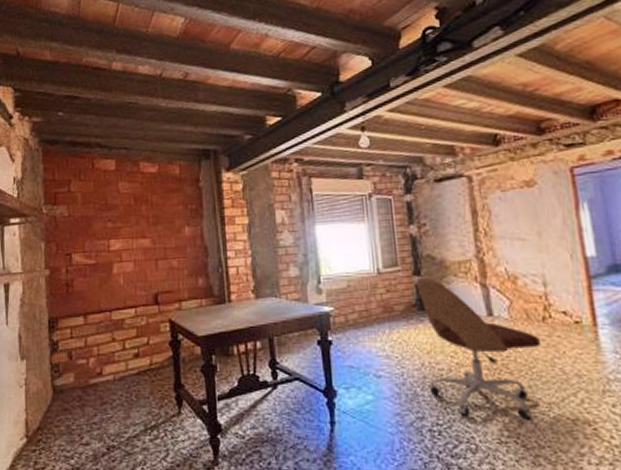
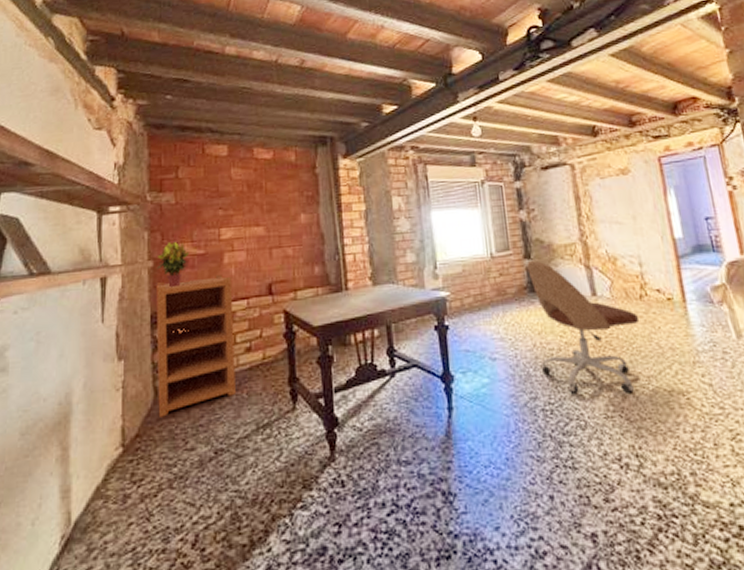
potted plant: none [52,251,82,295] -> present [156,241,190,288]
cupboard: none [53,283,125,413] -> present [156,274,236,417]

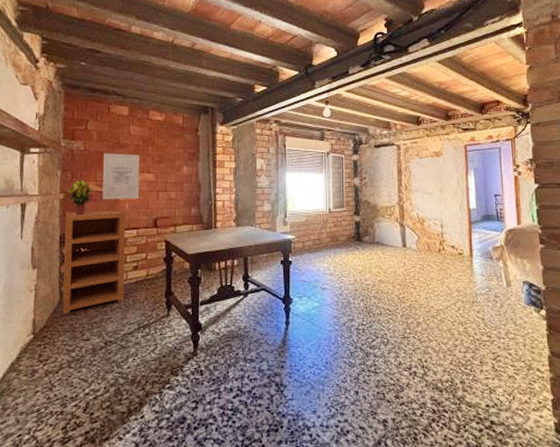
wall art: none [199,203,247,264] -> present [102,153,140,200]
office chair: present [527,260,640,395] -> none [356,216,436,321]

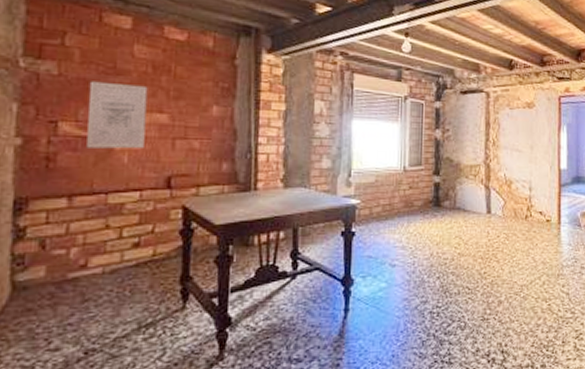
cupboard: present [62,208,126,314] -> none [15,160,123,315]
potted plant: present [66,179,93,216] -> none [26,118,72,171]

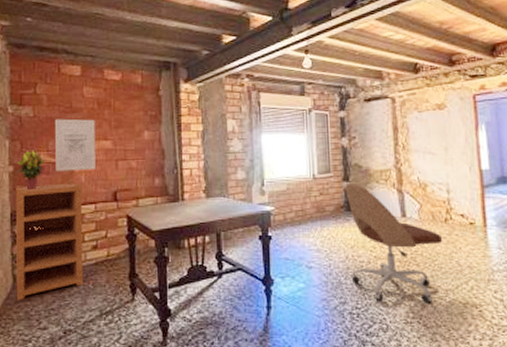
cupboard: none [15,160,123,315] -> present [15,180,83,300]
potted plant: none [26,118,72,171] -> present [16,150,45,191]
office chair: none [434,176,522,299] -> present [345,182,443,303]

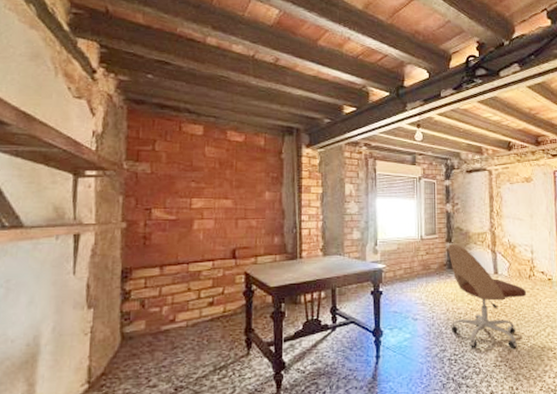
cupboard: present [15,180,83,300] -> none [124,238,200,359]
potted plant: present [16,150,45,191] -> none [129,206,162,247]
wall art: present [54,118,96,171] -> none [172,176,216,229]

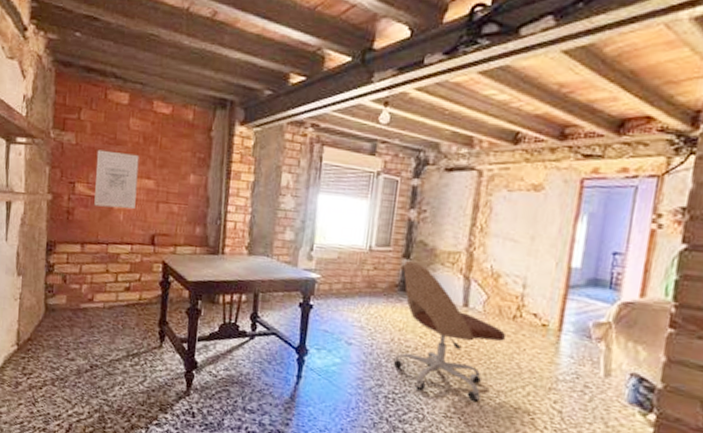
wall art: none [172,176,216,229] -> present [94,150,139,209]

